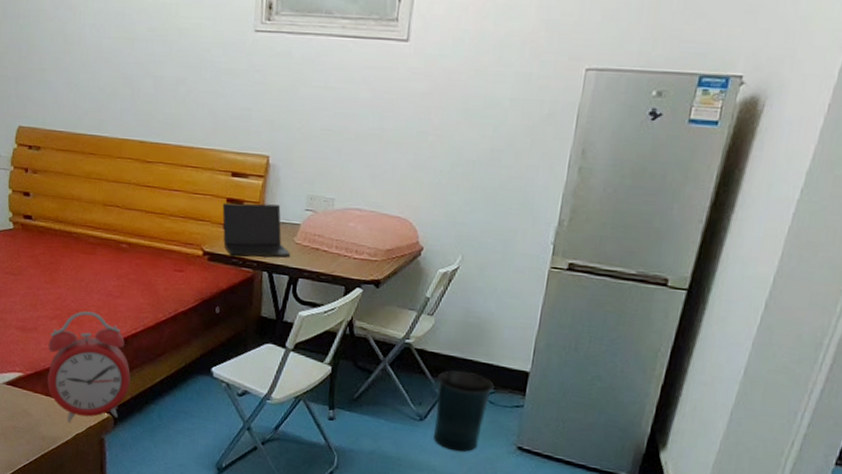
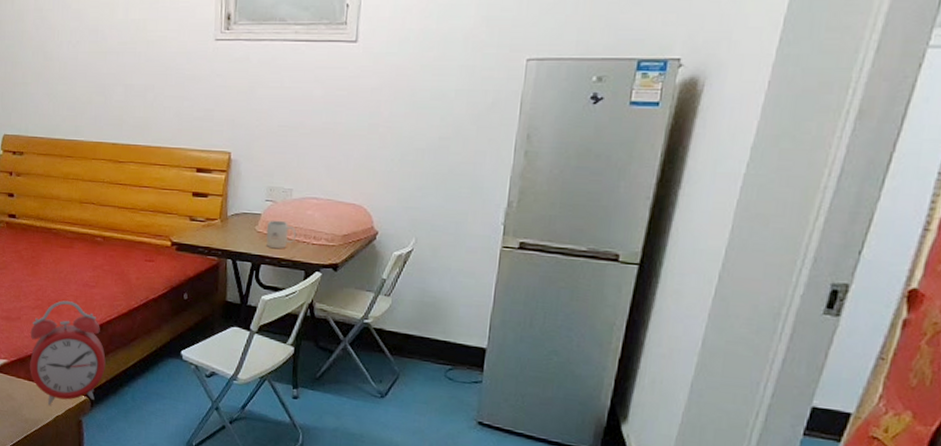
laptop: present [222,202,291,258] -> none [188,196,253,247]
mug: none [304,231,338,263] -> present [266,220,297,249]
waste bin: present [434,370,494,452] -> none [395,348,452,428]

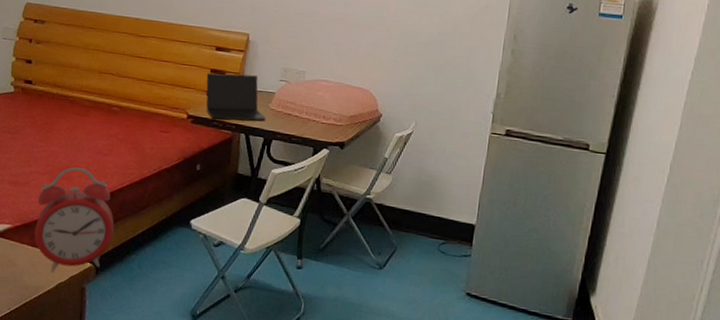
laptop: none [188,196,253,247] -> present [206,73,266,122]
mug: present [266,220,297,249] -> none [278,99,308,126]

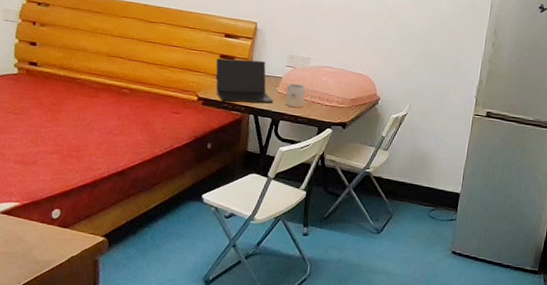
alarm clock: present [34,167,114,273] -> none [44,146,127,247]
mug: none [278,99,308,126] -> present [285,83,313,108]

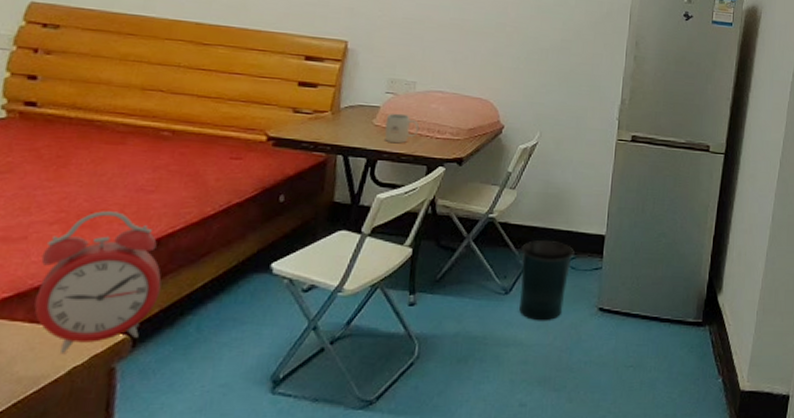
alarm clock: none [44,146,127,247] -> present [34,211,162,355]
laptop: present [215,58,274,104] -> none [292,86,370,142]
waste bin: none [388,193,434,257] -> present [519,241,574,320]

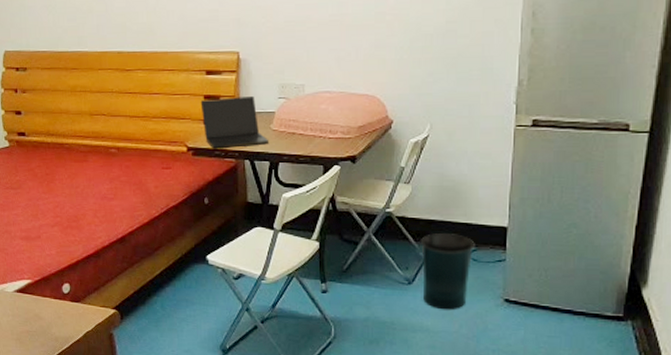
alarm clock: present [34,211,162,355] -> none [52,215,132,322]
laptop: none [292,86,370,142] -> present [200,96,270,149]
mug: present [384,113,420,144] -> none [281,117,313,146]

